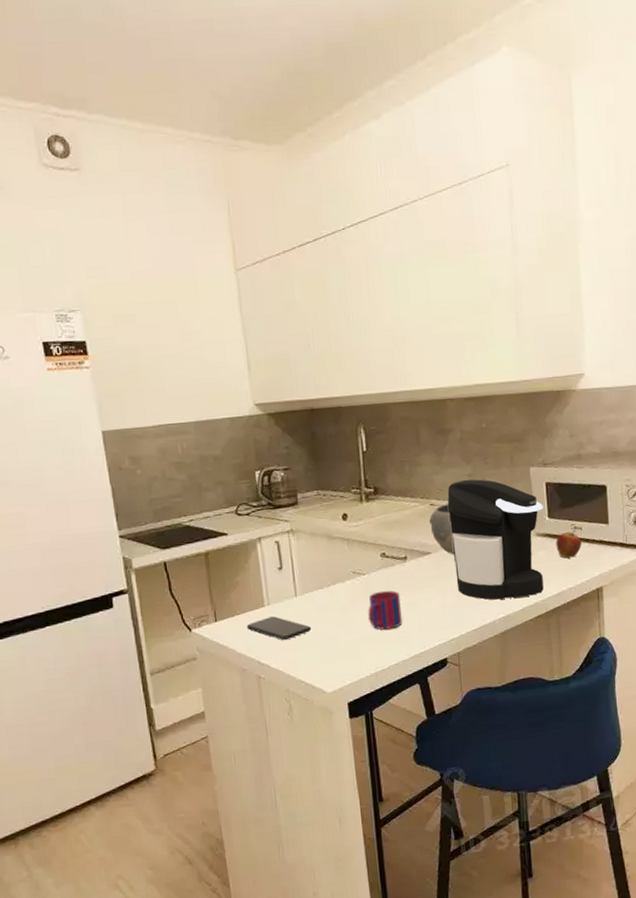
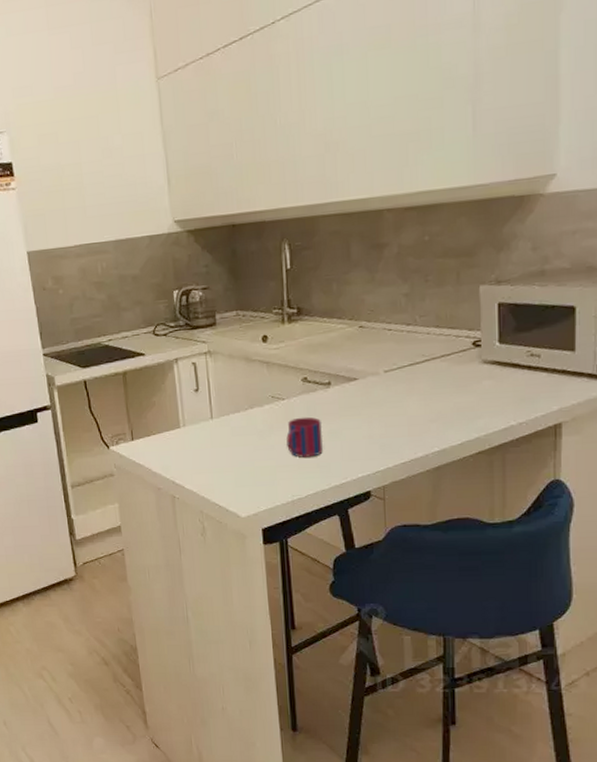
smartphone: present [246,616,312,640] -> none [162,438,227,462]
bowl: present [429,504,455,555] -> none [358,326,385,382]
coffee maker: present [447,479,544,600] -> none [378,298,493,432]
fruit: present [556,530,582,558] -> none [506,358,538,389]

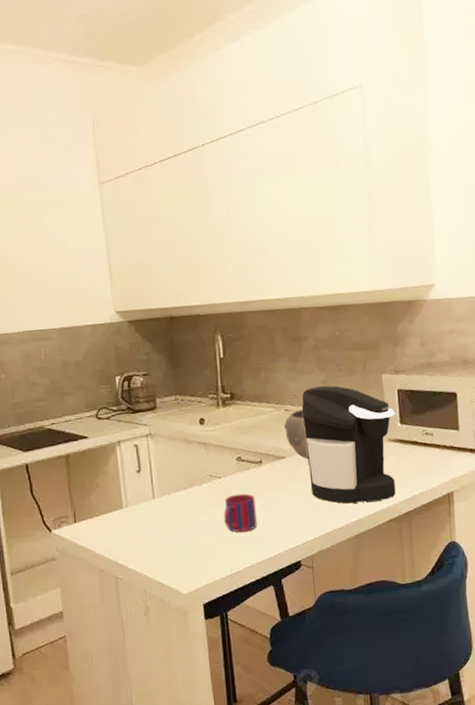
bowl: none [358,326,385,382] -> present [284,409,309,460]
coffee maker: none [378,298,493,432] -> present [301,385,396,504]

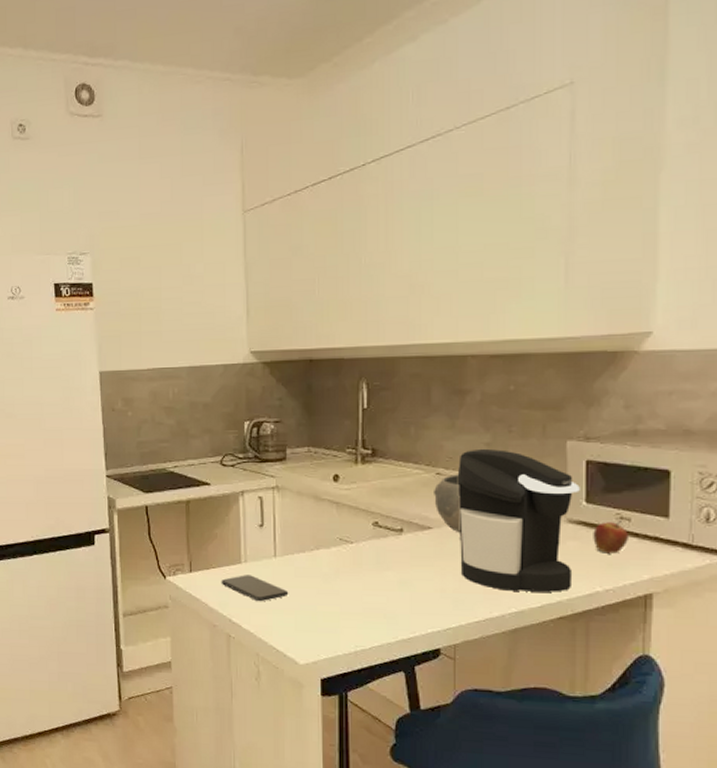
smartphone: none [105,518,169,541] -> present [221,575,289,601]
mug: present [224,493,257,532] -> none [353,563,391,606]
fruit: none [407,436,433,464] -> present [593,521,628,554]

